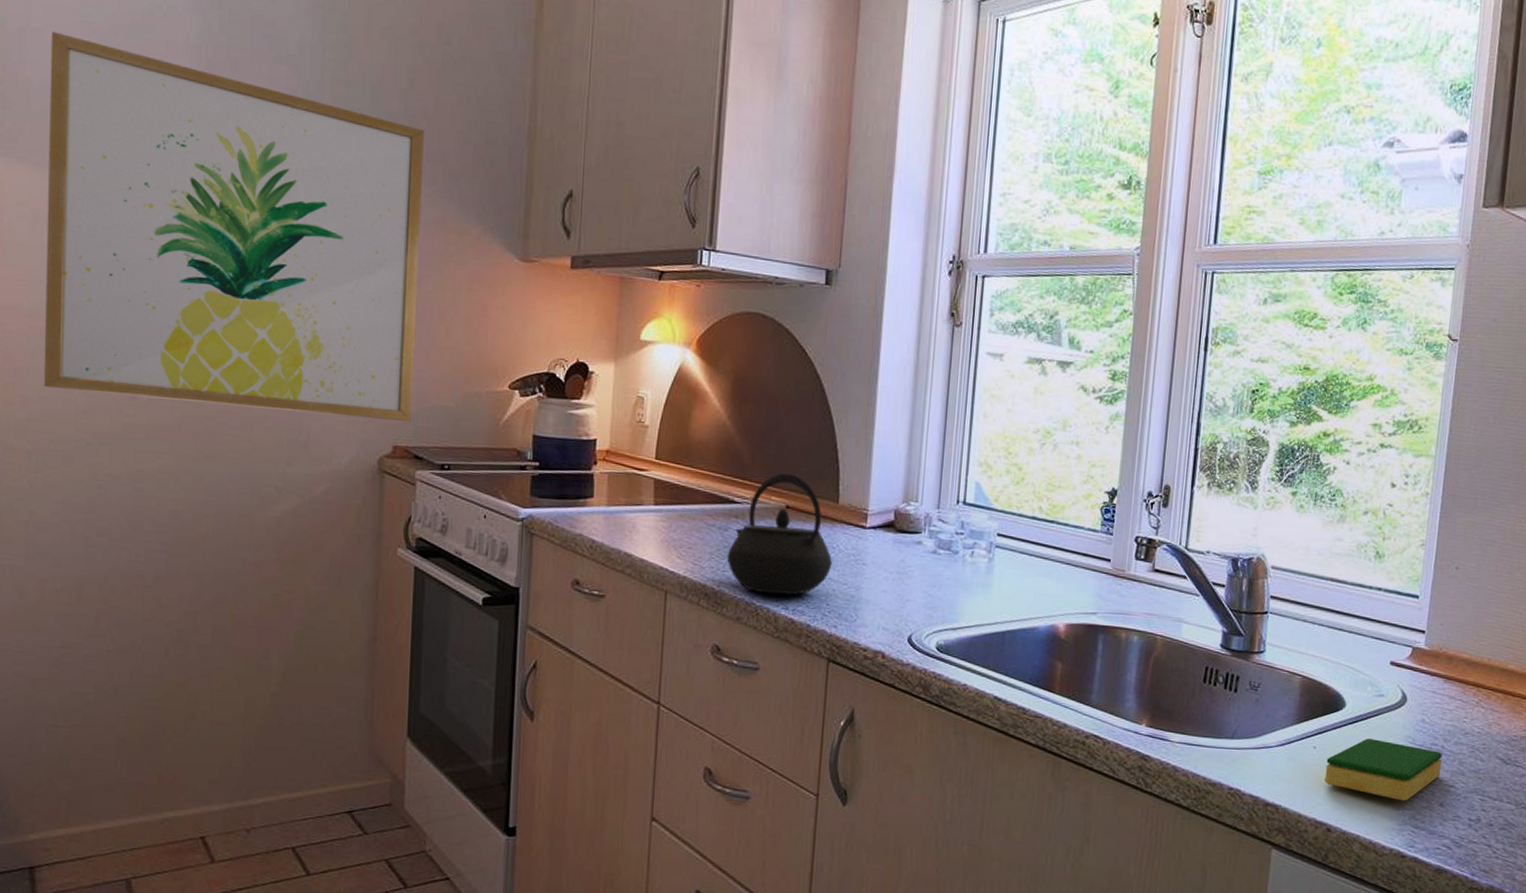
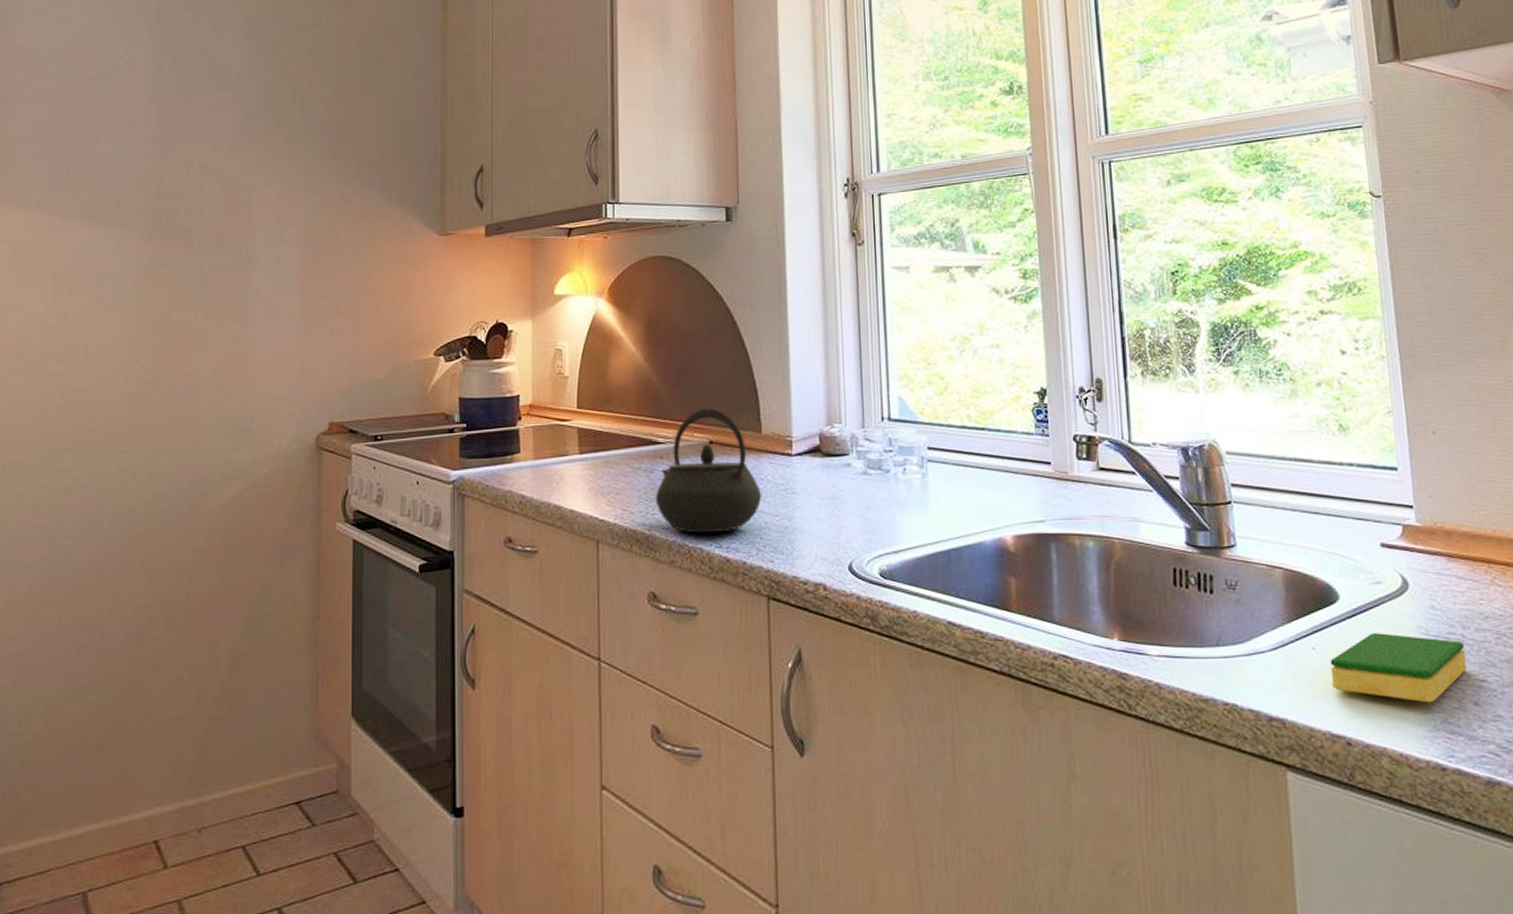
wall art: present [43,31,424,421] -> none [17,90,348,403]

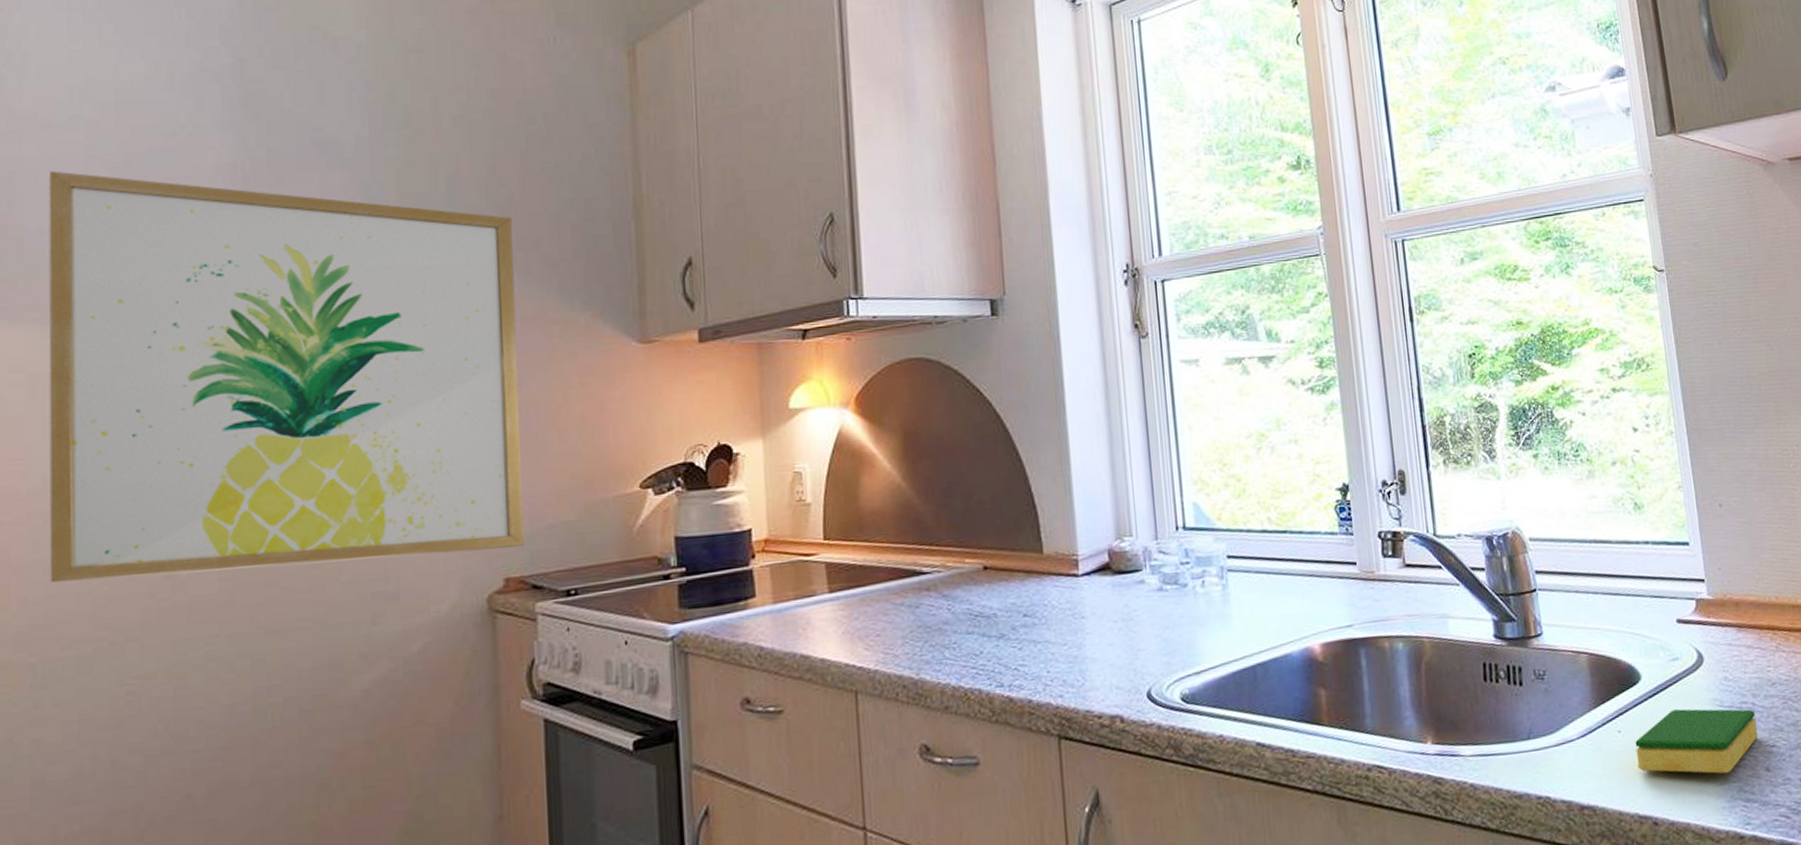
wall art: none [17,90,348,403] -> present [48,170,524,584]
kettle: present [655,408,762,534] -> none [922,529,1047,673]

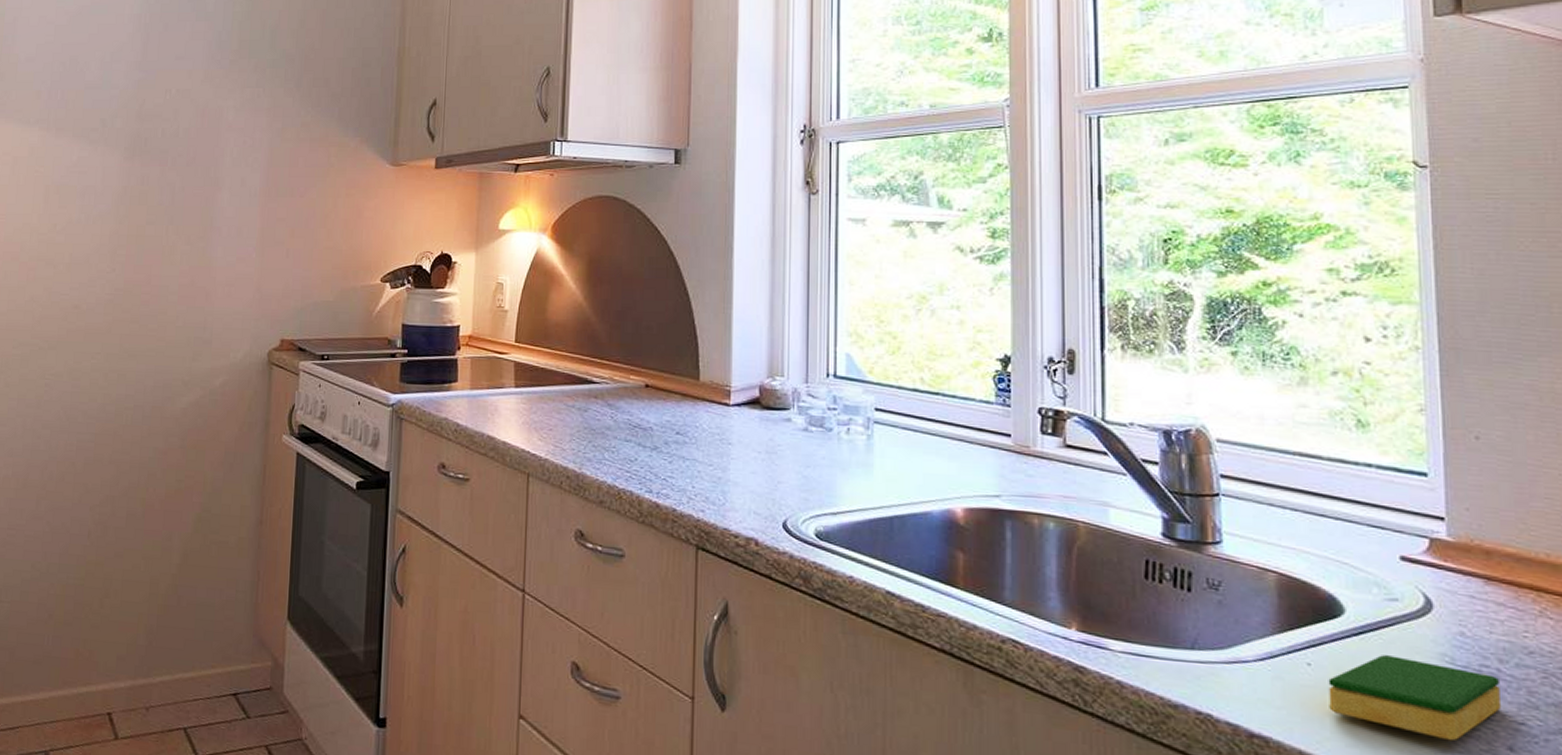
wall art: present [48,170,524,584] -> none [11,17,311,316]

